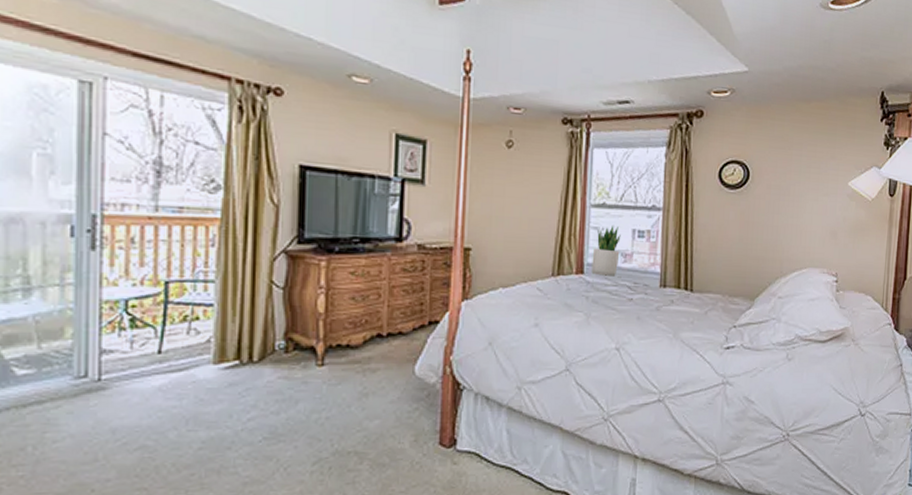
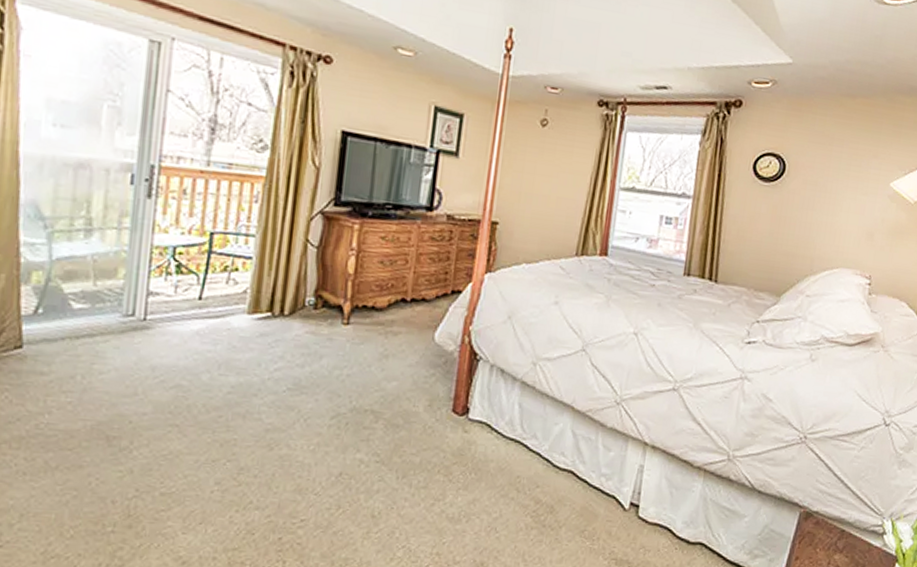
planter: present [591,225,621,276] -> none [615,209,648,261]

